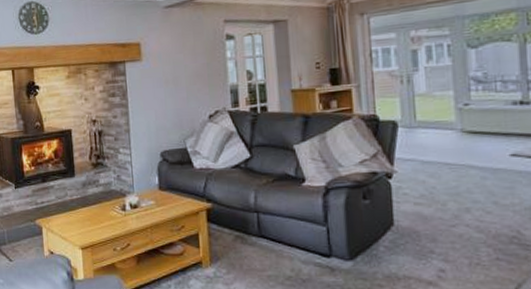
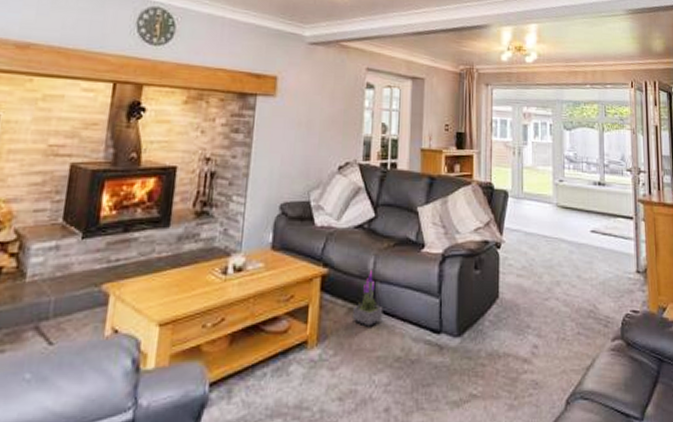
potted plant: none [240,203,270,251] -> present [353,270,383,327]

